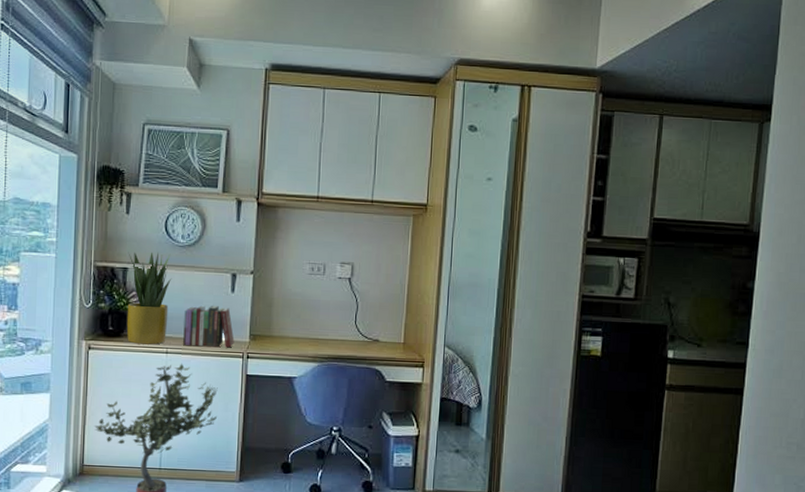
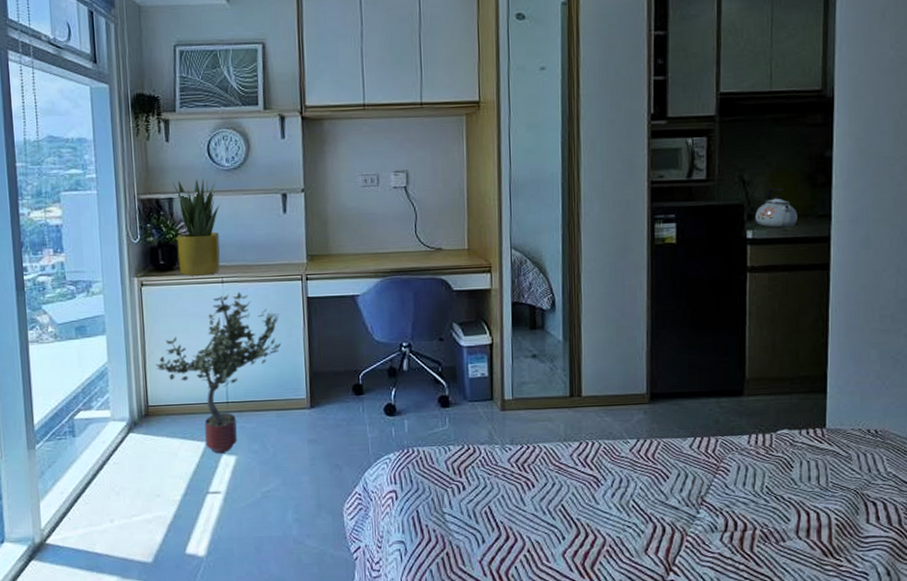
books: present [183,305,235,348] -> none [236,228,292,274]
kettle: none [677,312,717,352] -> present [755,187,798,229]

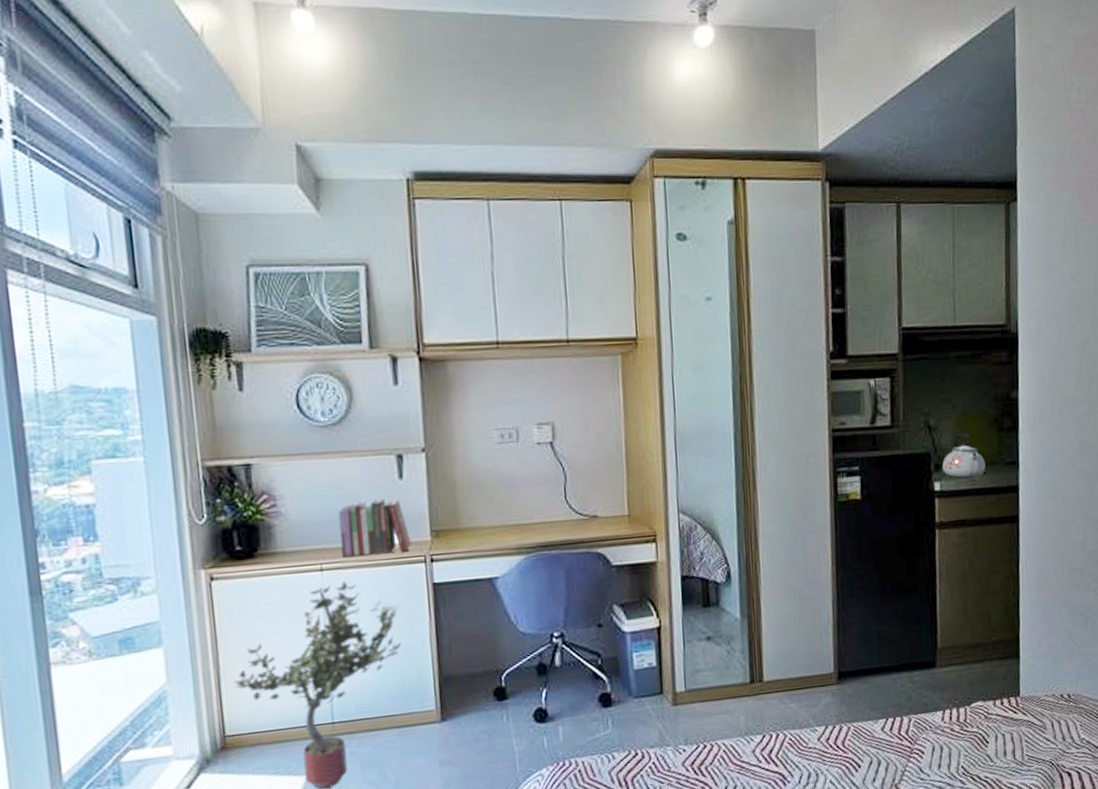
planter: present [171,178,221,276] -> none [248,438,318,564]
books: none [236,228,292,274] -> present [338,498,412,558]

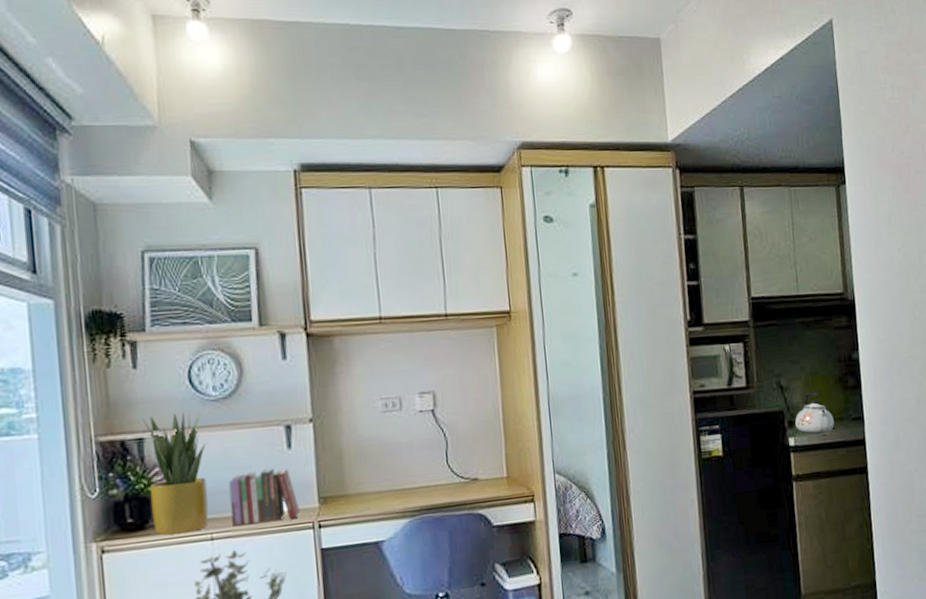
planter: none [248,438,318,564] -> present [141,412,209,535]

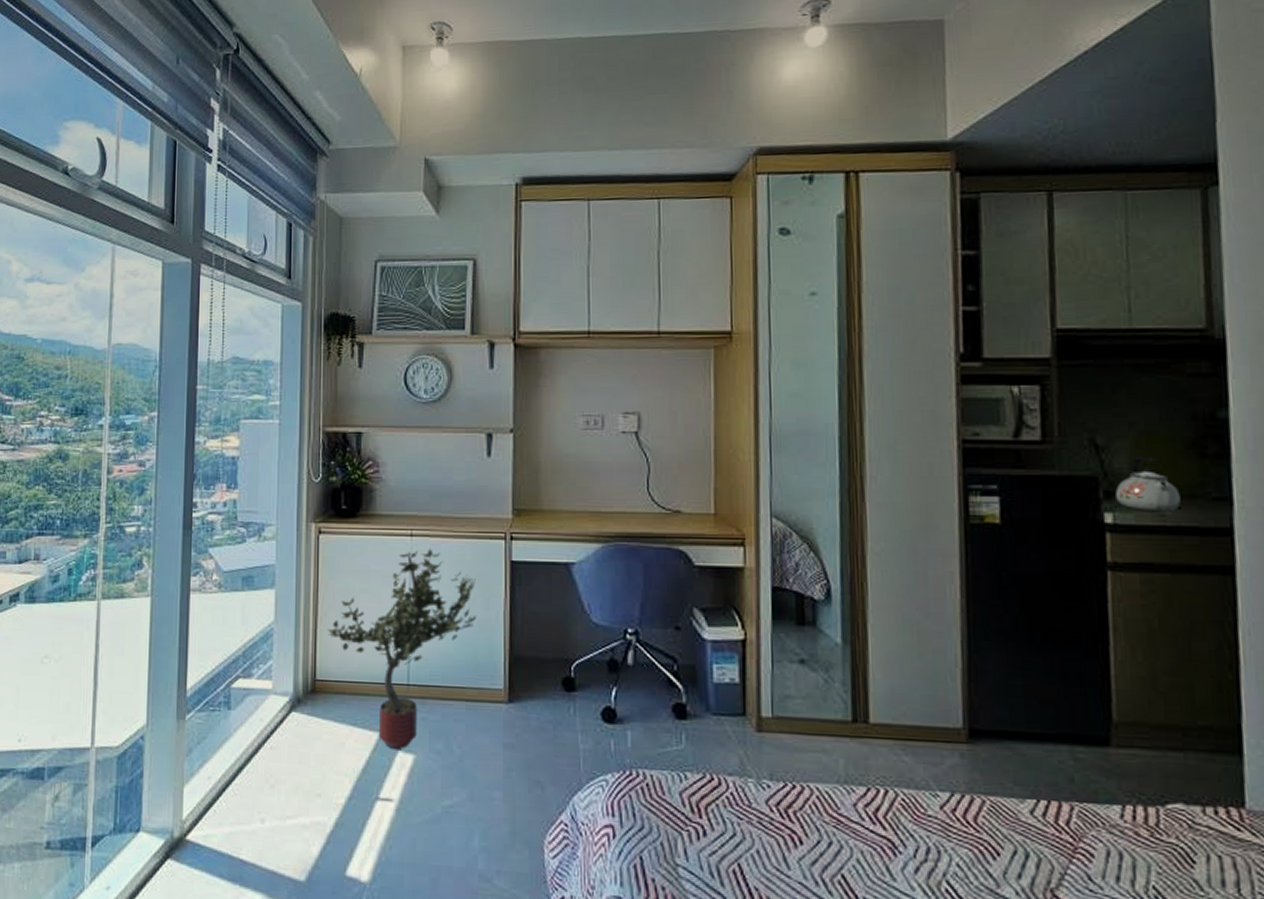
planter: present [141,412,209,535] -> none [362,411,415,526]
books: present [229,468,300,527] -> none [431,473,494,527]

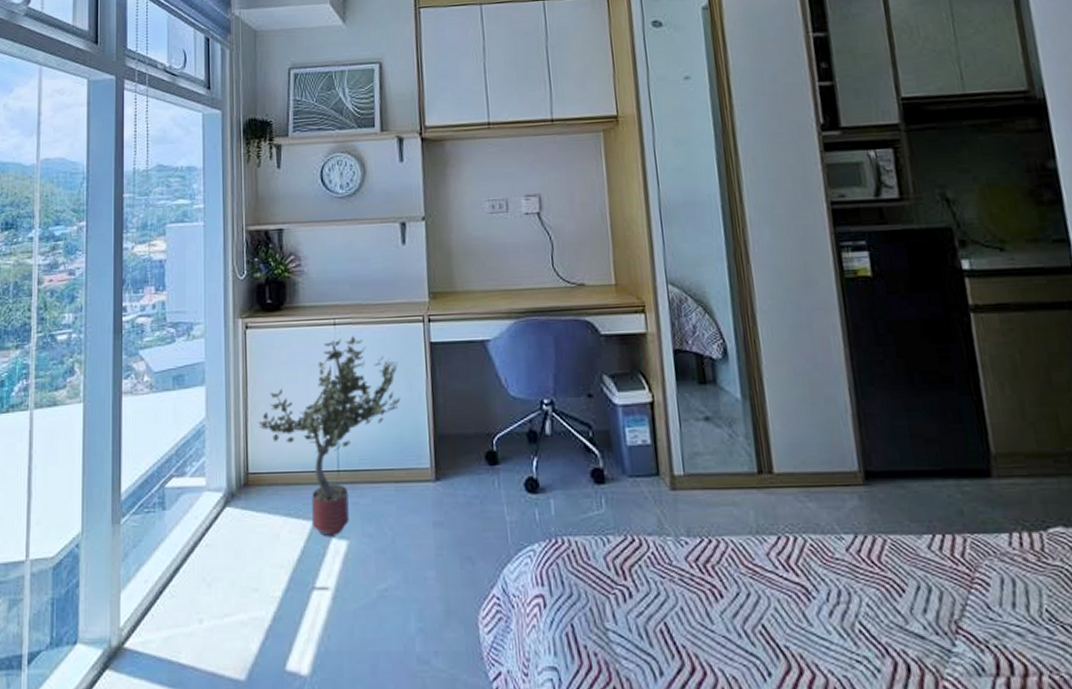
kettle: present [1116,456,1181,512] -> none [969,206,1026,257]

